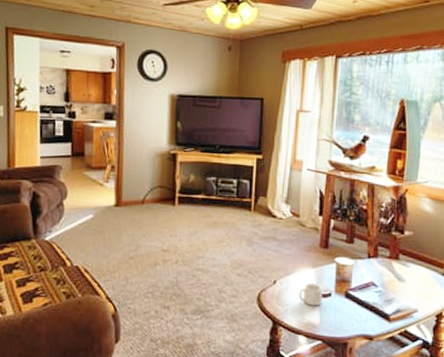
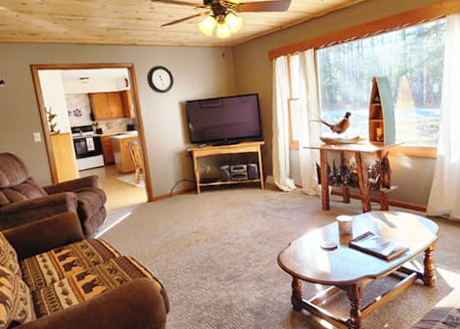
mug: present [299,283,322,306] -> none [310,240,331,259]

